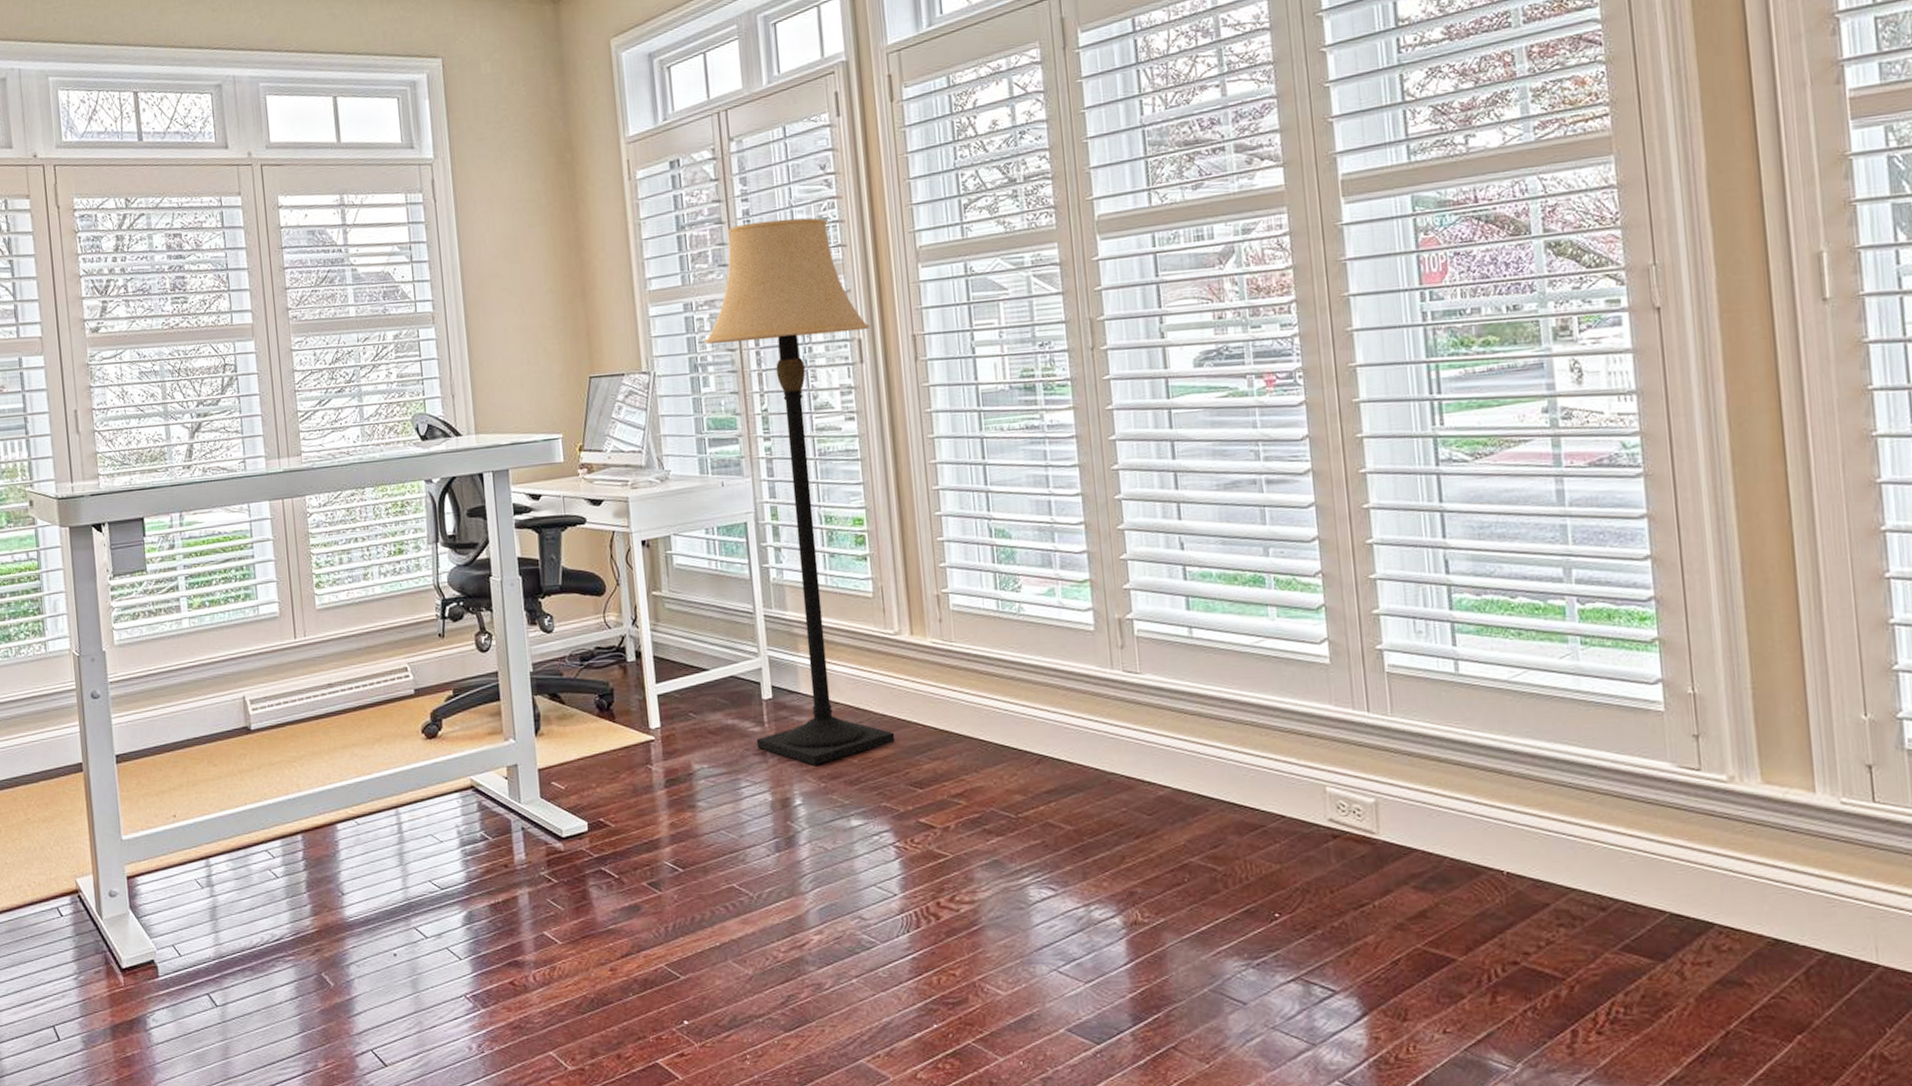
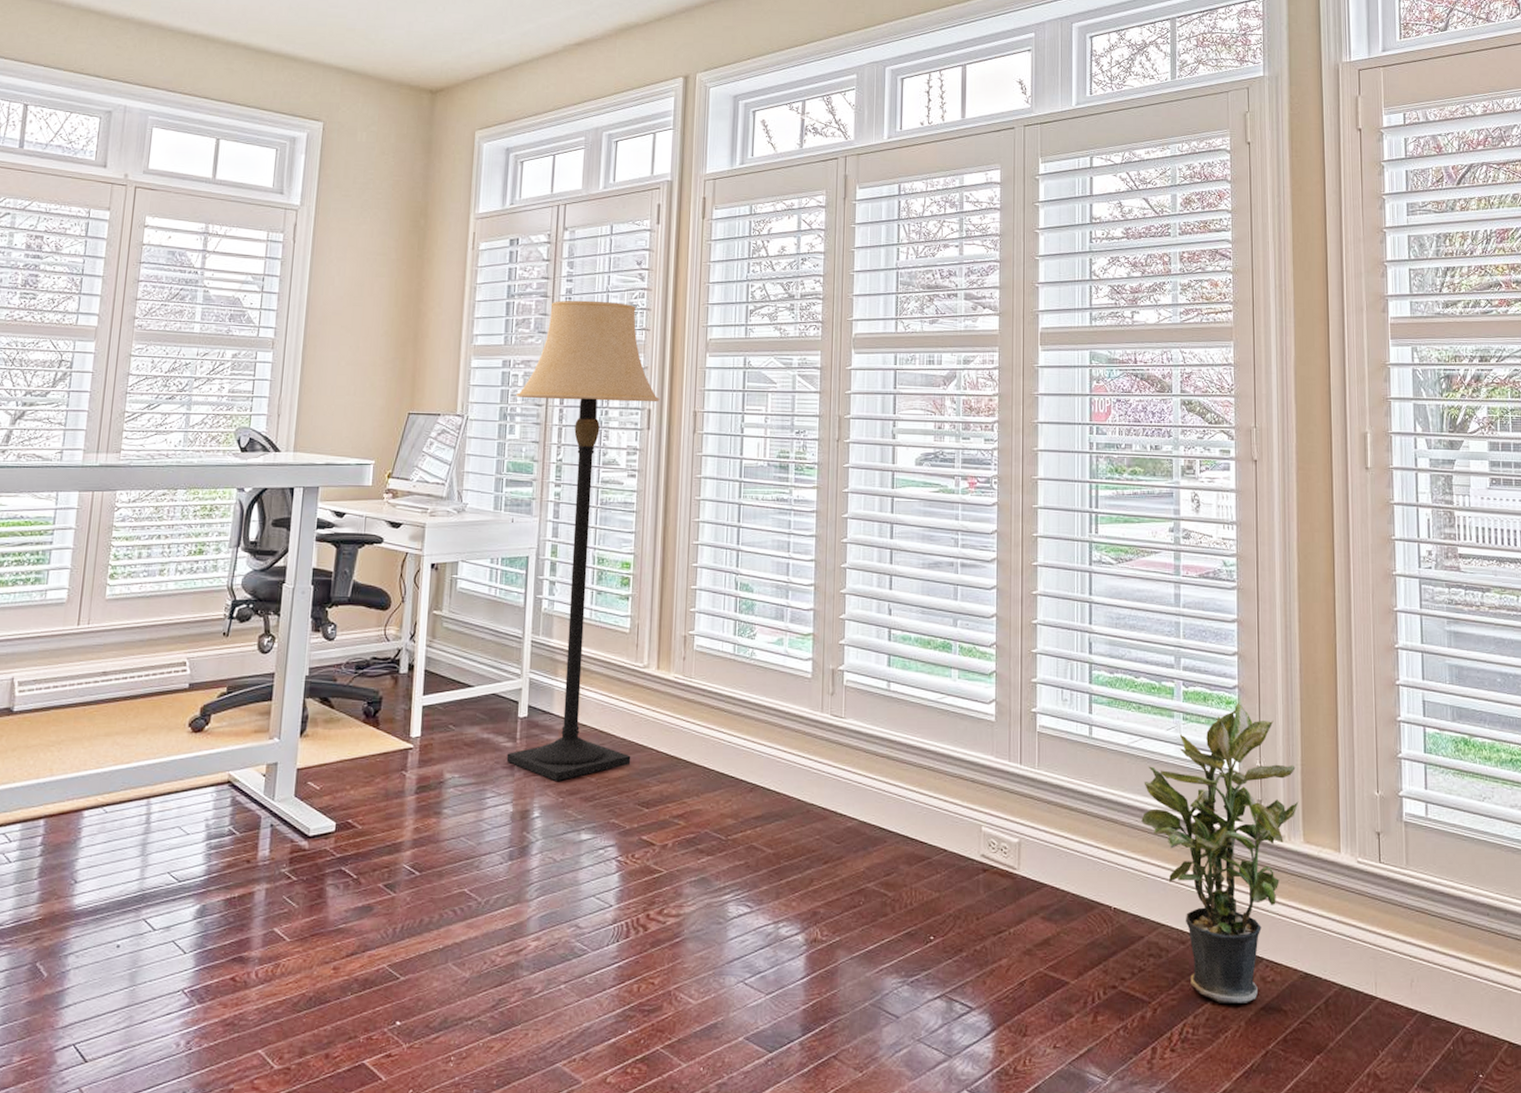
potted plant: none [1533,619,1752,977] -> present [1141,703,1299,1003]

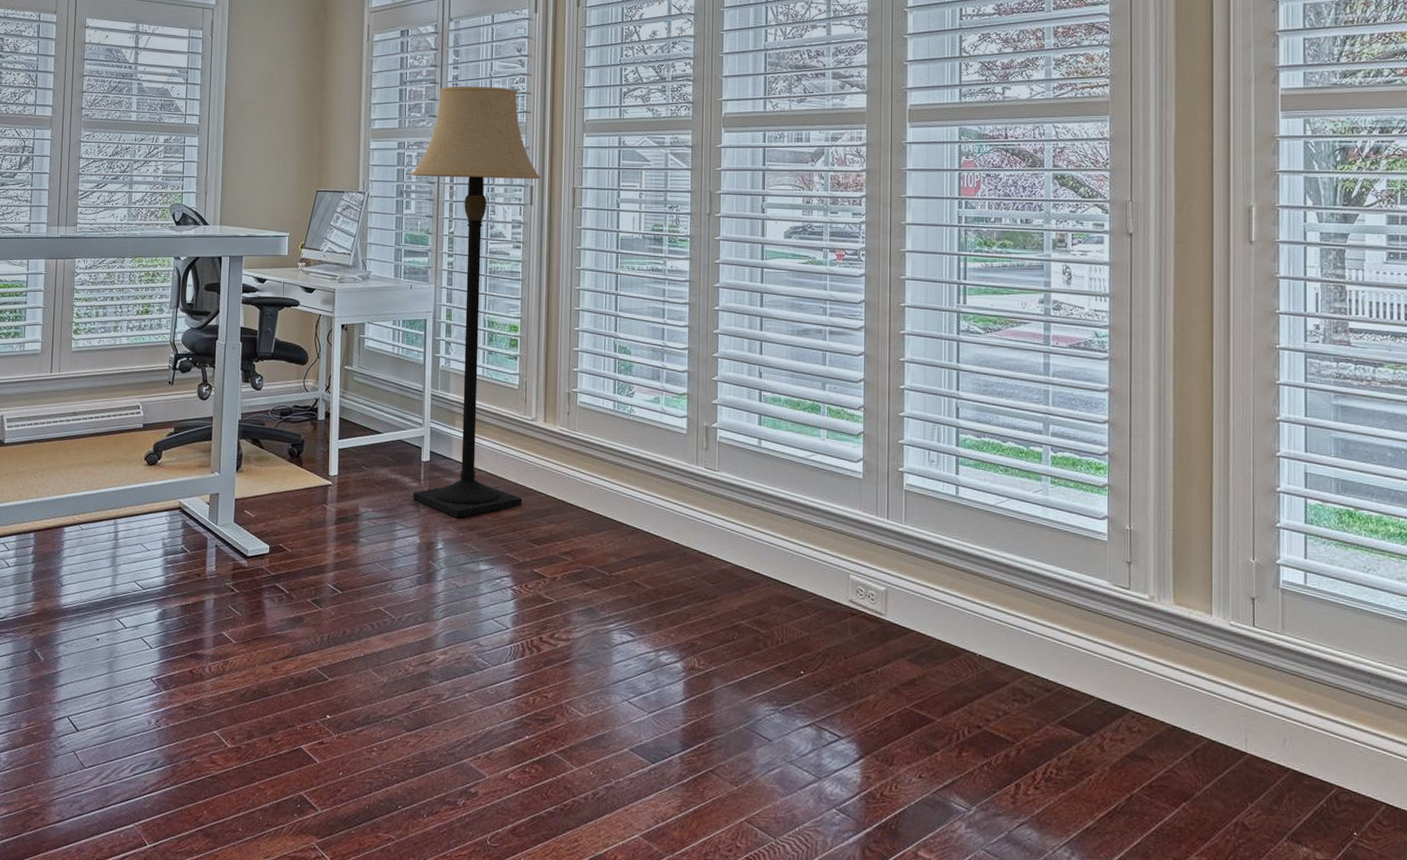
potted plant: present [1141,703,1299,1003] -> none [1007,469,1170,750]

